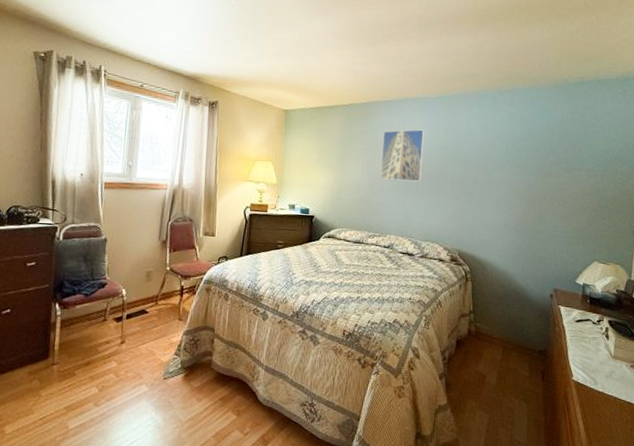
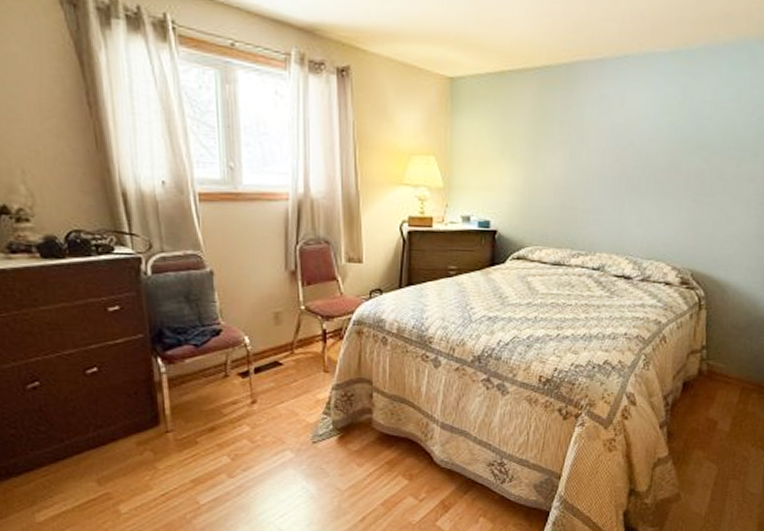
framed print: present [379,129,425,182] -> none [587,101,653,179]

